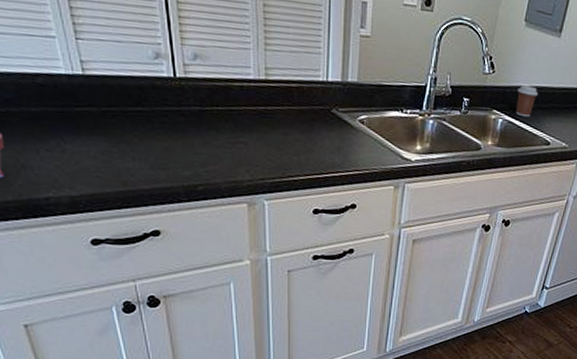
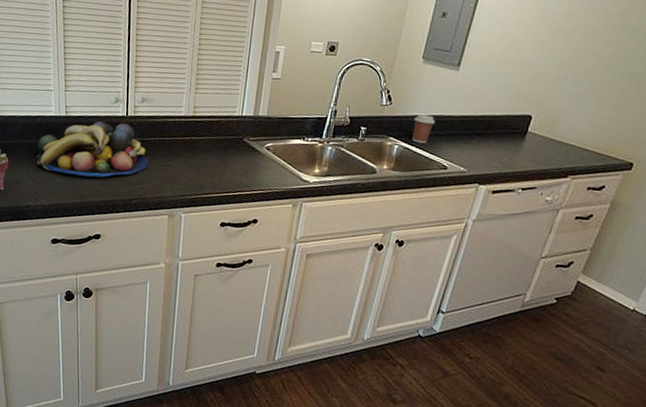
fruit bowl: none [46,84,214,159] -> present [36,121,149,178]

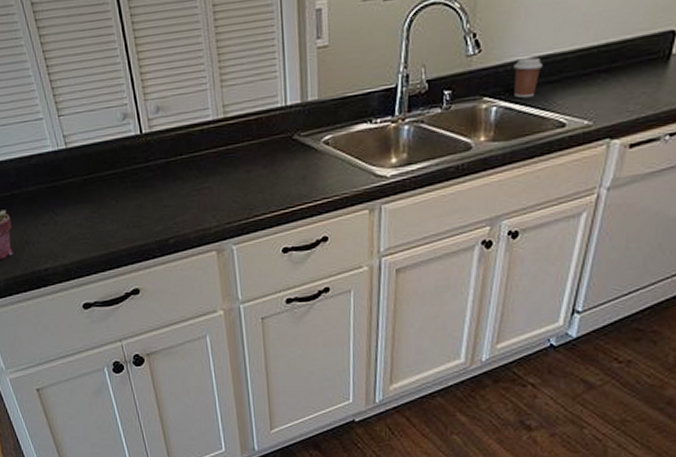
fruit bowl: present [36,121,149,178] -> none [40,144,181,222]

